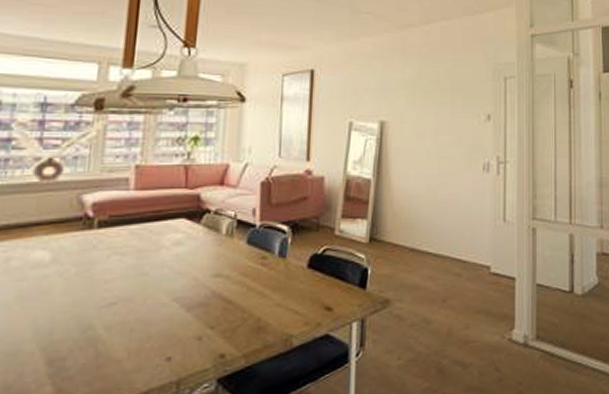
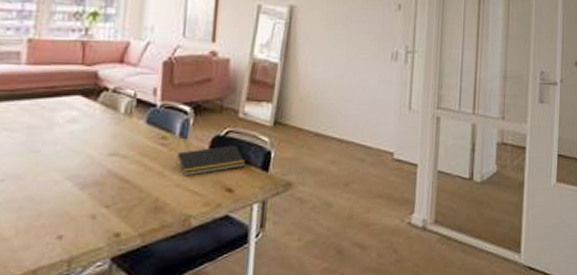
notepad: none [275,262,343,296] -> present [175,144,245,177]

